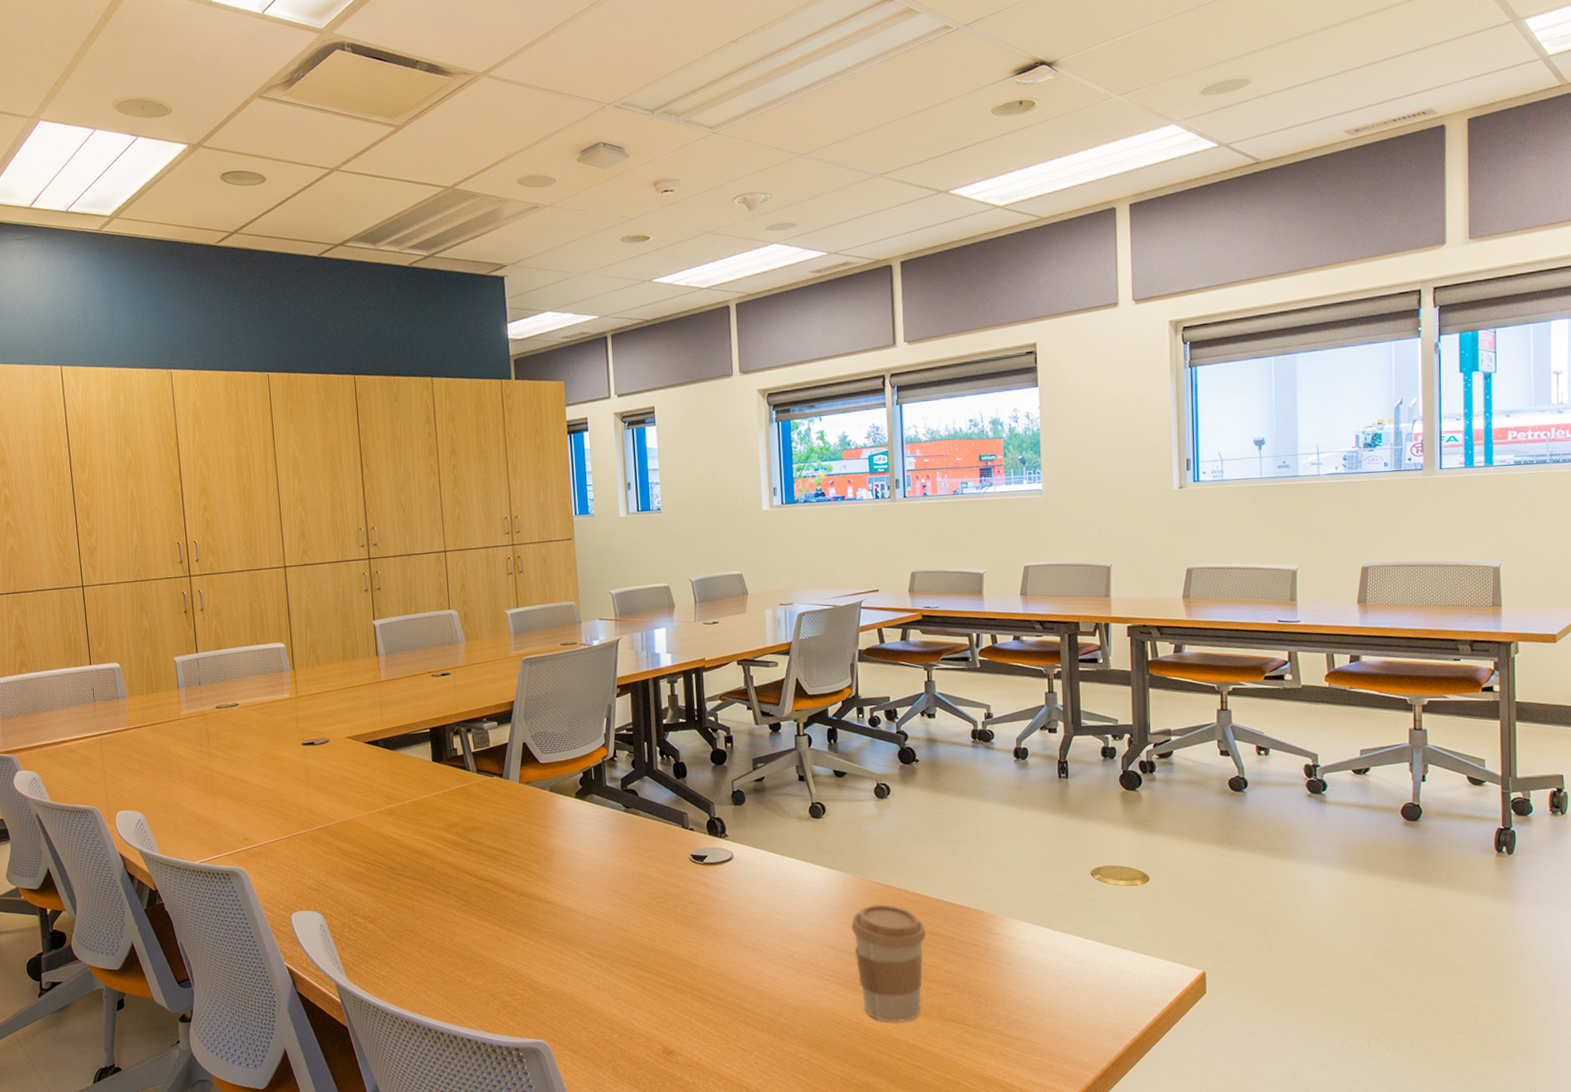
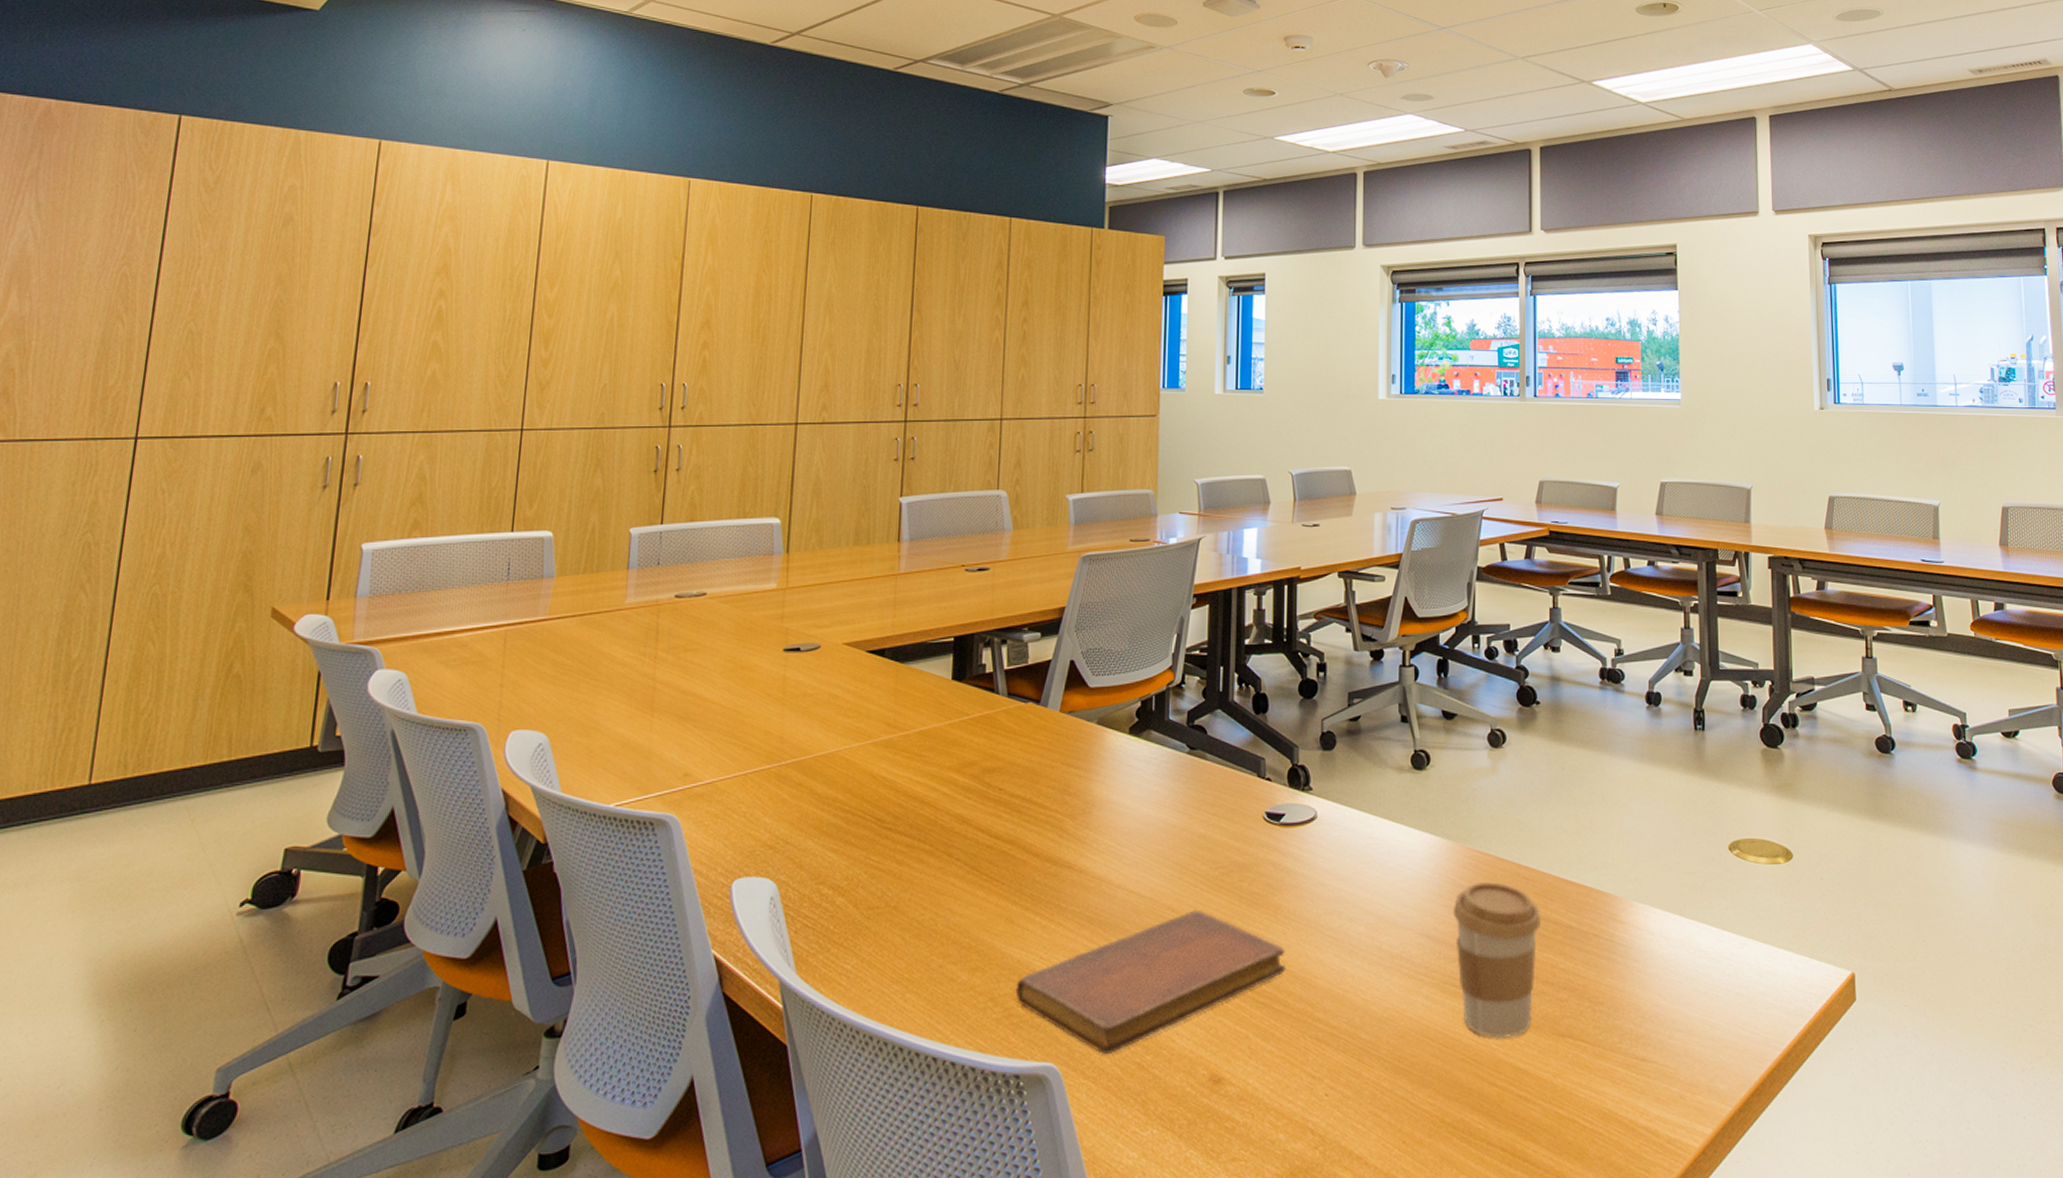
notebook: none [509,929,717,1034] -> present [1015,909,1287,1055]

